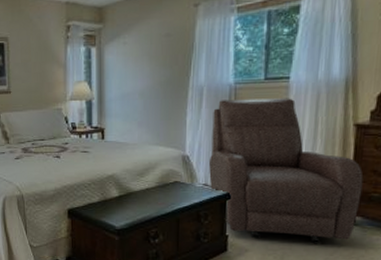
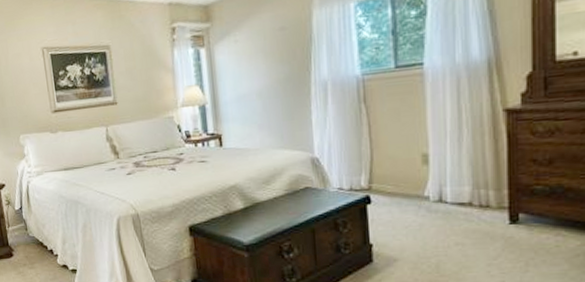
chair: present [209,98,364,244] -> none [341,86,522,248]

